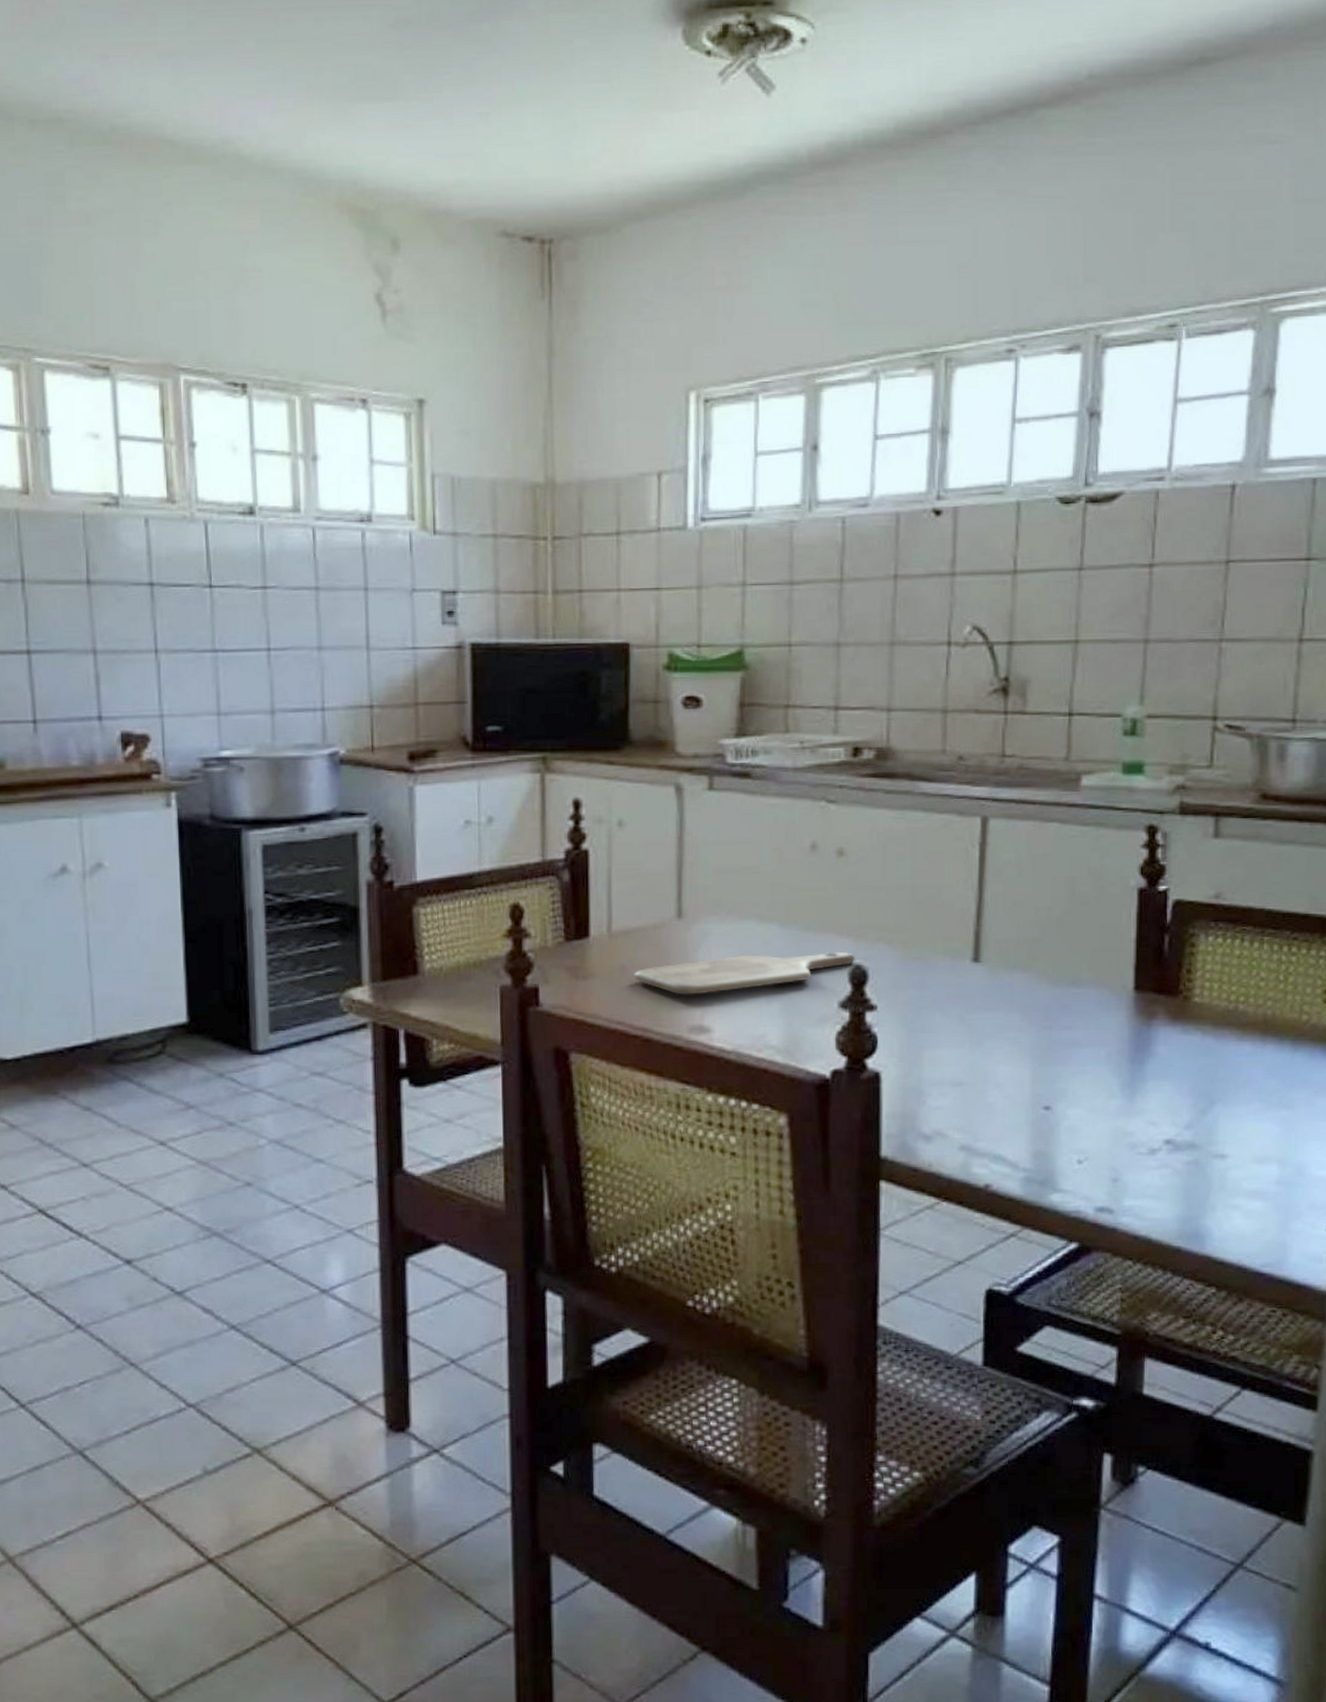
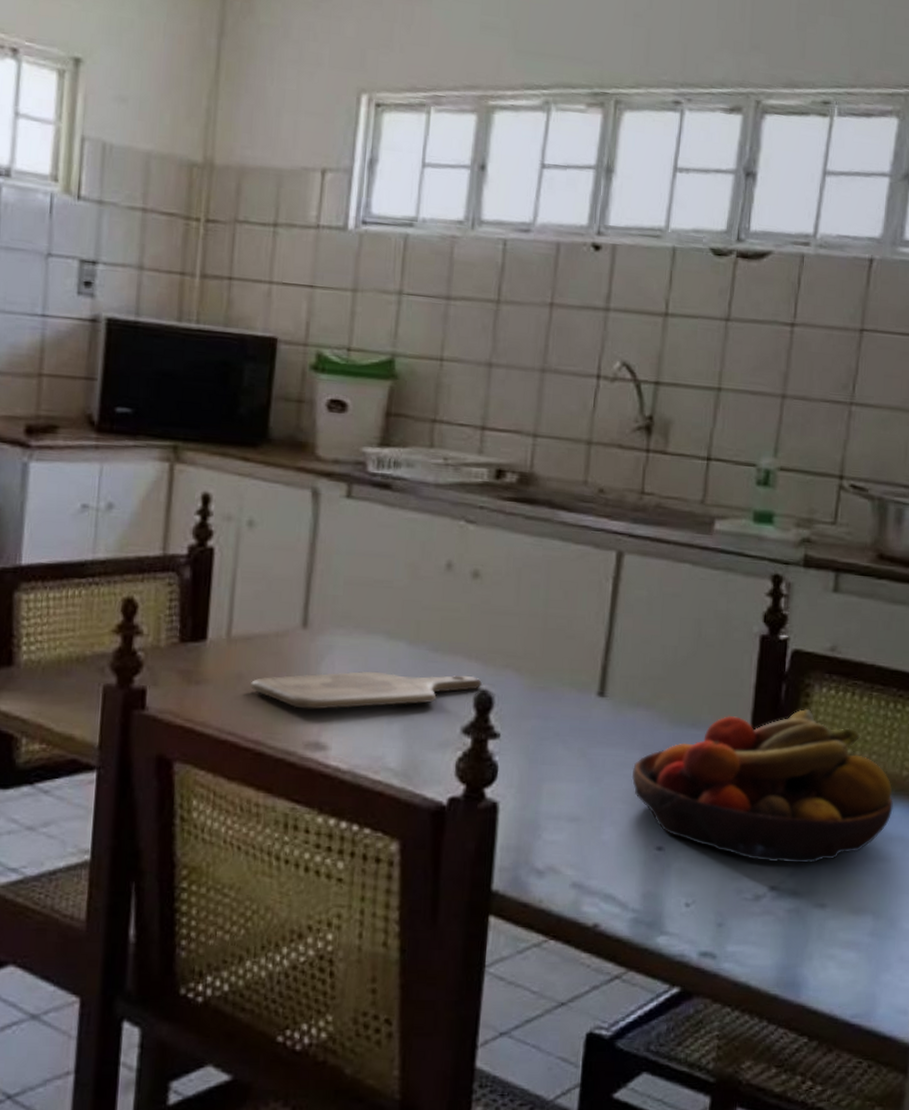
fruit bowl: none [1013,958,1294,1115] -> present [631,708,893,864]

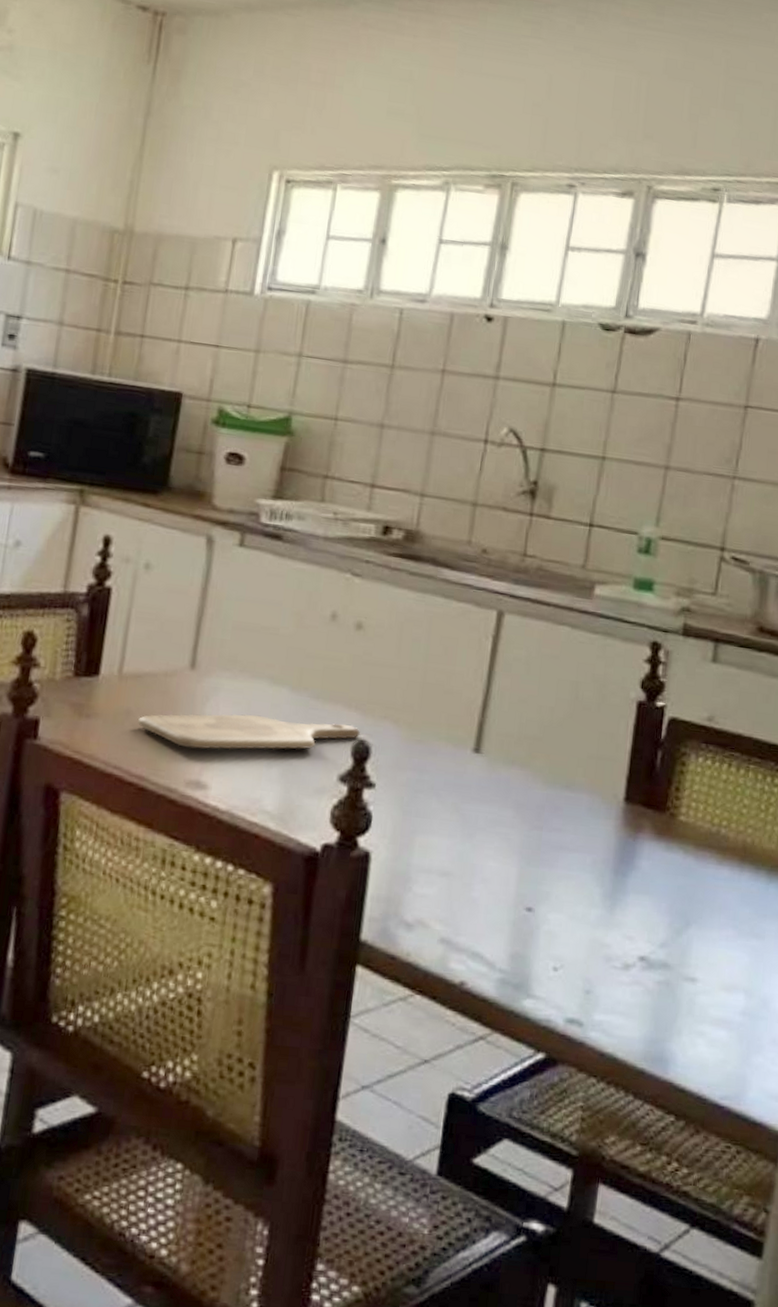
fruit bowl: present [631,708,893,864] -> none [503,777,769,936]

